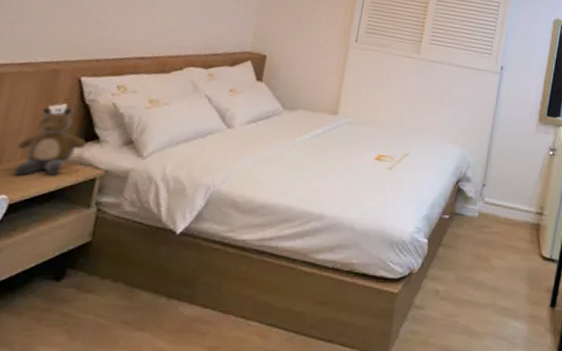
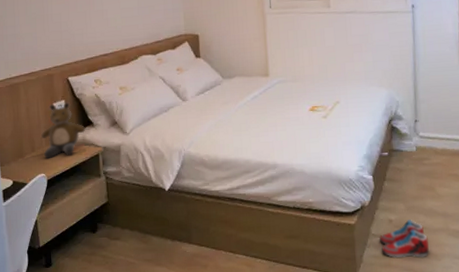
athletic shoe: none [421,292,473,336] -> present [379,220,429,259]

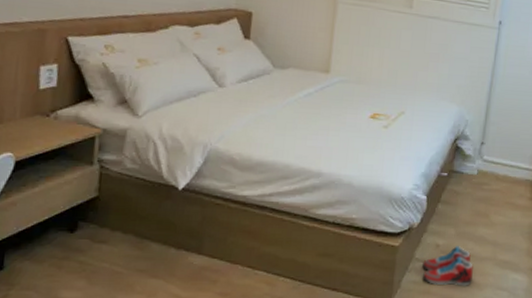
bear: present [41,101,86,158] -> none [15,66,82,134]

